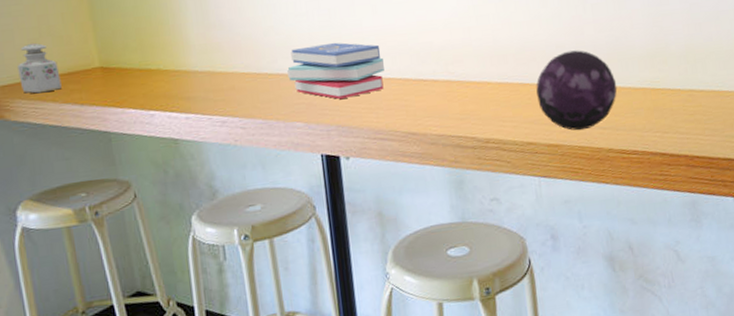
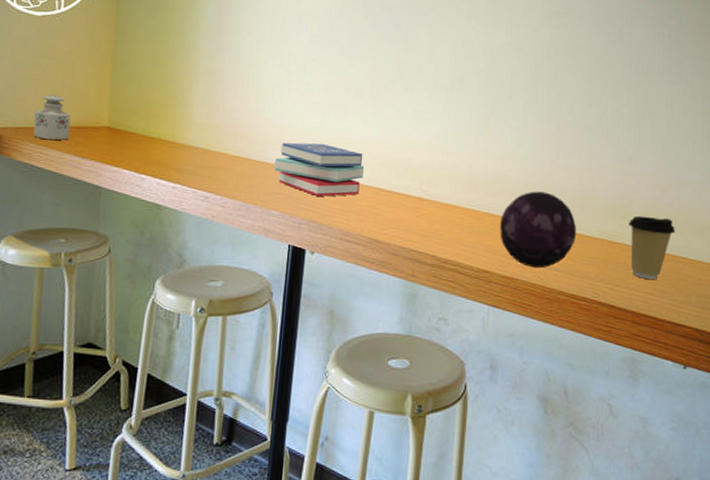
coffee cup: none [668,54,718,120] -> present [628,215,675,279]

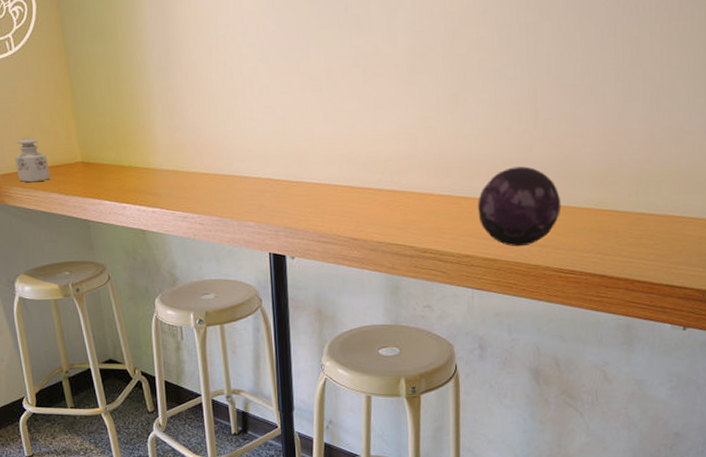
book: present [274,142,364,197] -> none [242,148,332,202]
coffee cup: present [628,215,675,279] -> none [618,177,672,244]

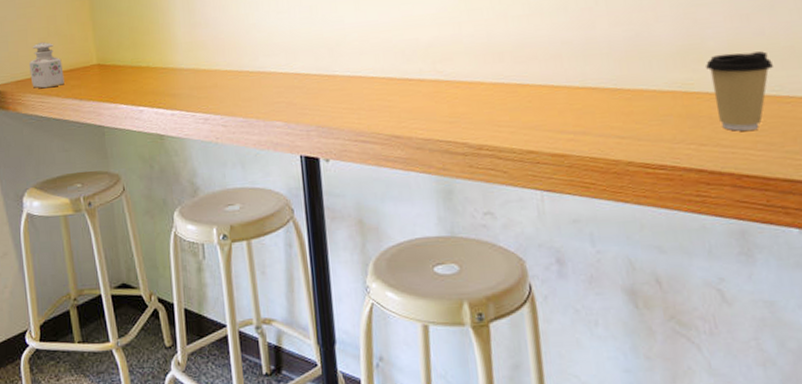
decorative orb: present [478,166,562,247] -> none [537,46,639,140]
coffee cup: none [618,177,672,244] -> present [705,51,773,131]

